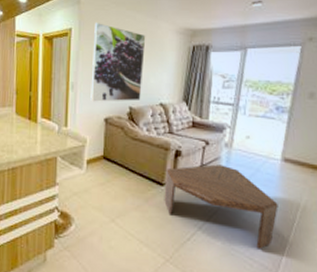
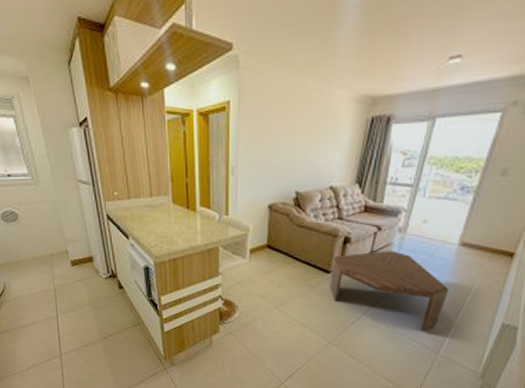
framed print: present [90,23,146,102] -> none [253,92,317,187]

